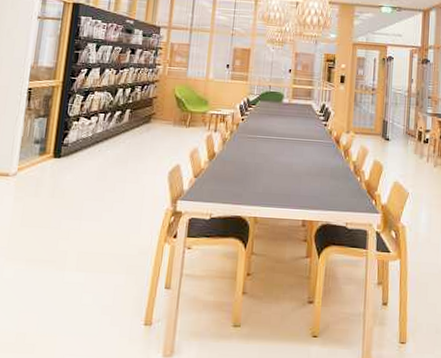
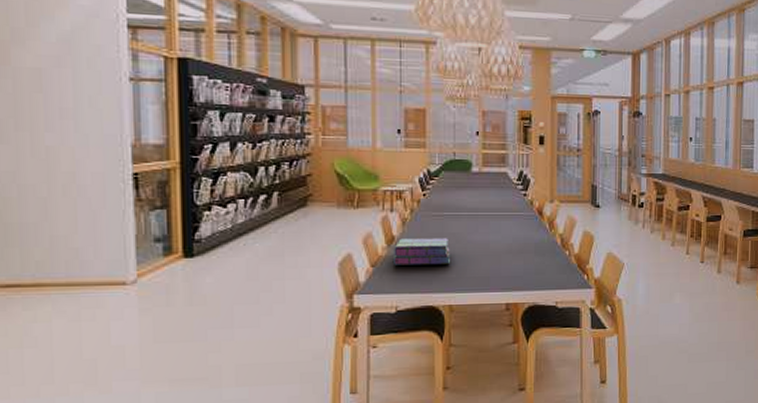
stack of books: none [211,155,260,181] -> present [392,238,450,265]

